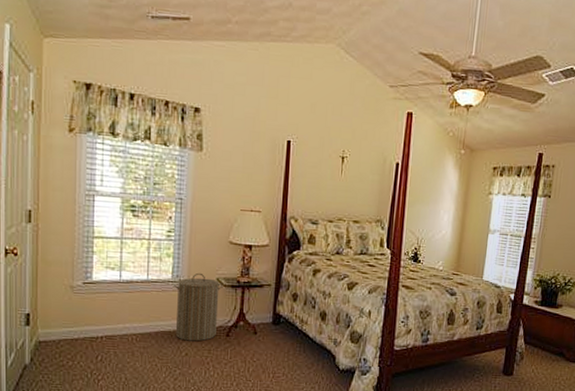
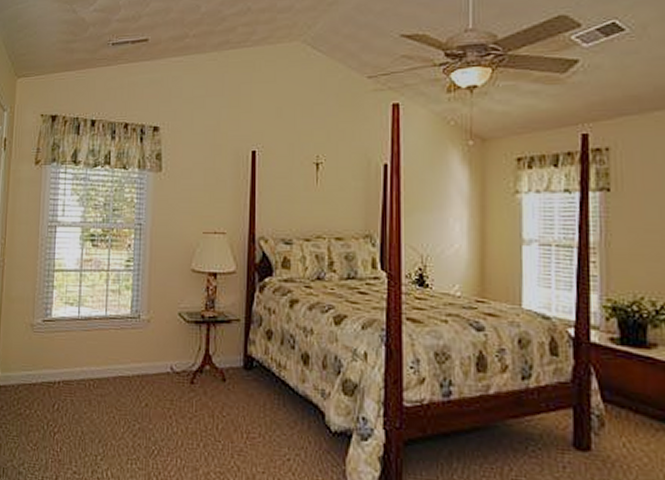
laundry hamper: present [174,272,224,342] -> none [133,306,186,390]

